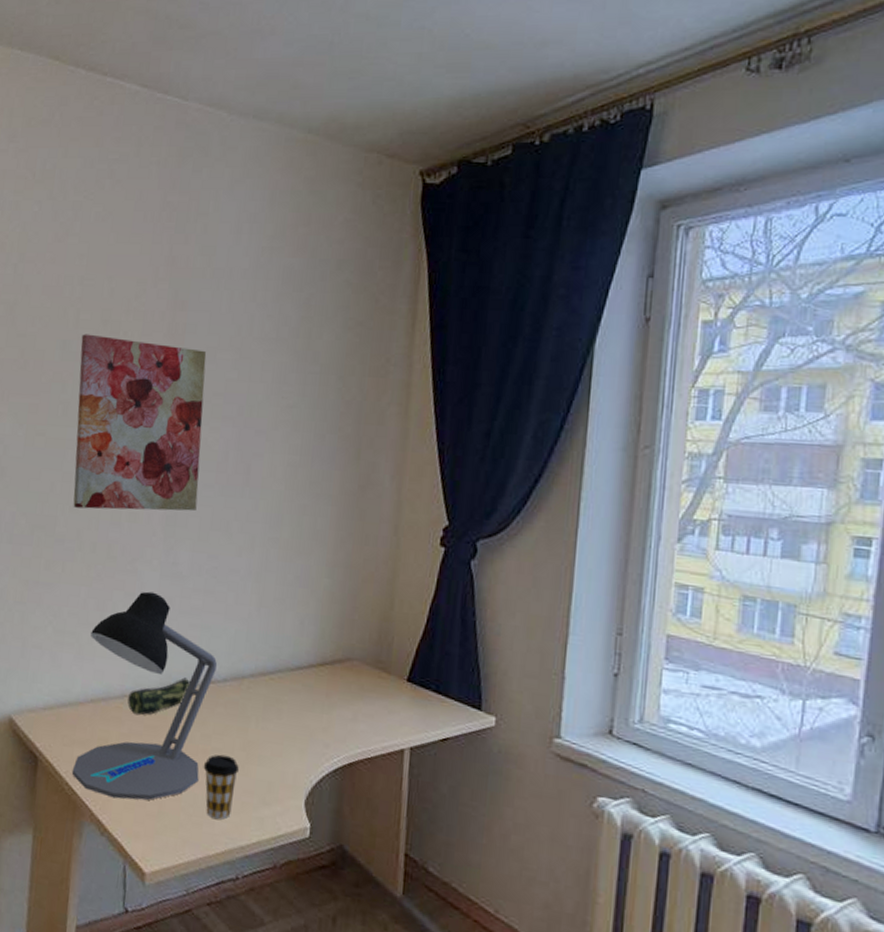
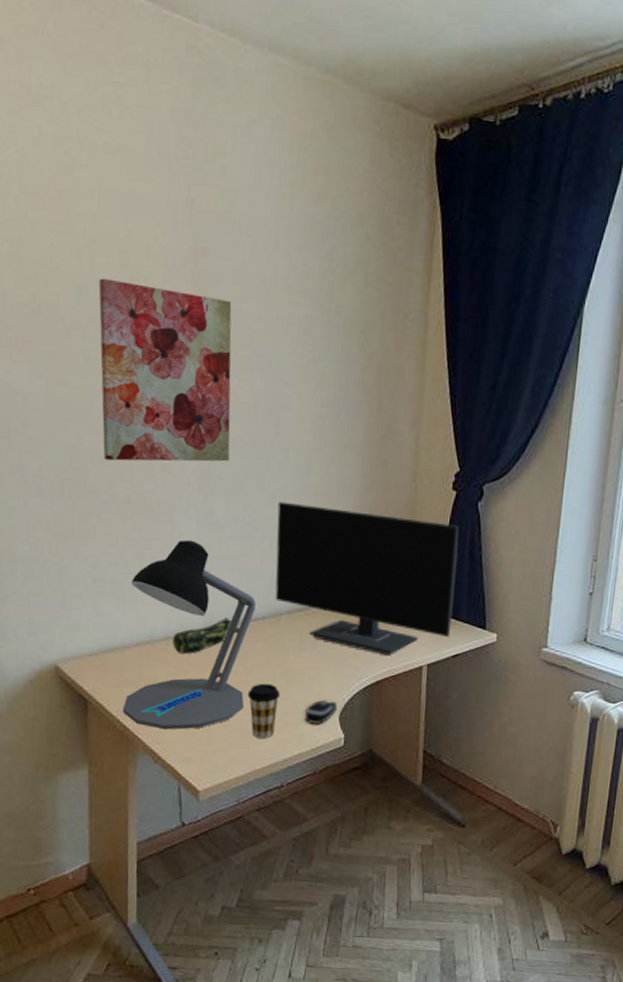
monitor: none [237,554,449,733] -> present [275,501,459,655]
computer mouse: none [265,779,303,810] -> present [304,699,337,725]

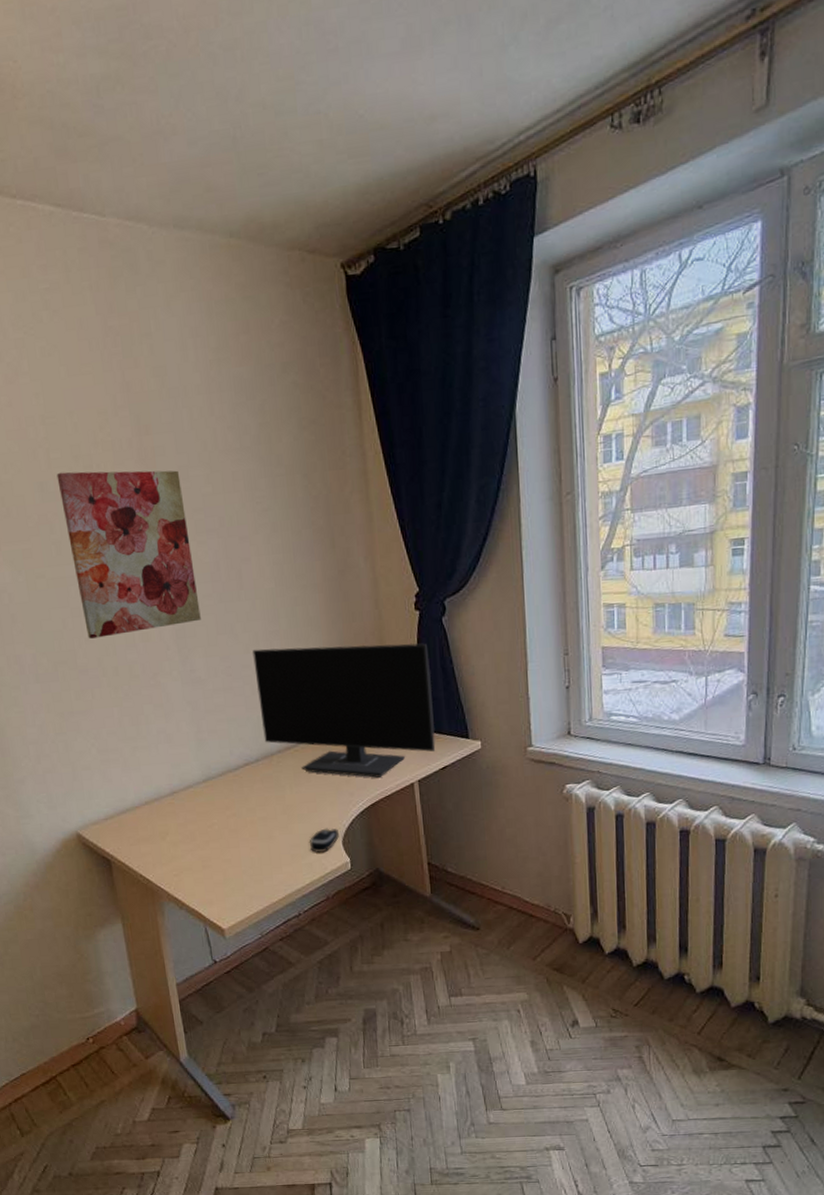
desk lamp: present [122,540,256,730] -> none [131,699,252,878]
pencil case: present [173,617,231,655] -> none [177,766,228,806]
coffee cup: present [247,683,280,738] -> none [253,821,285,873]

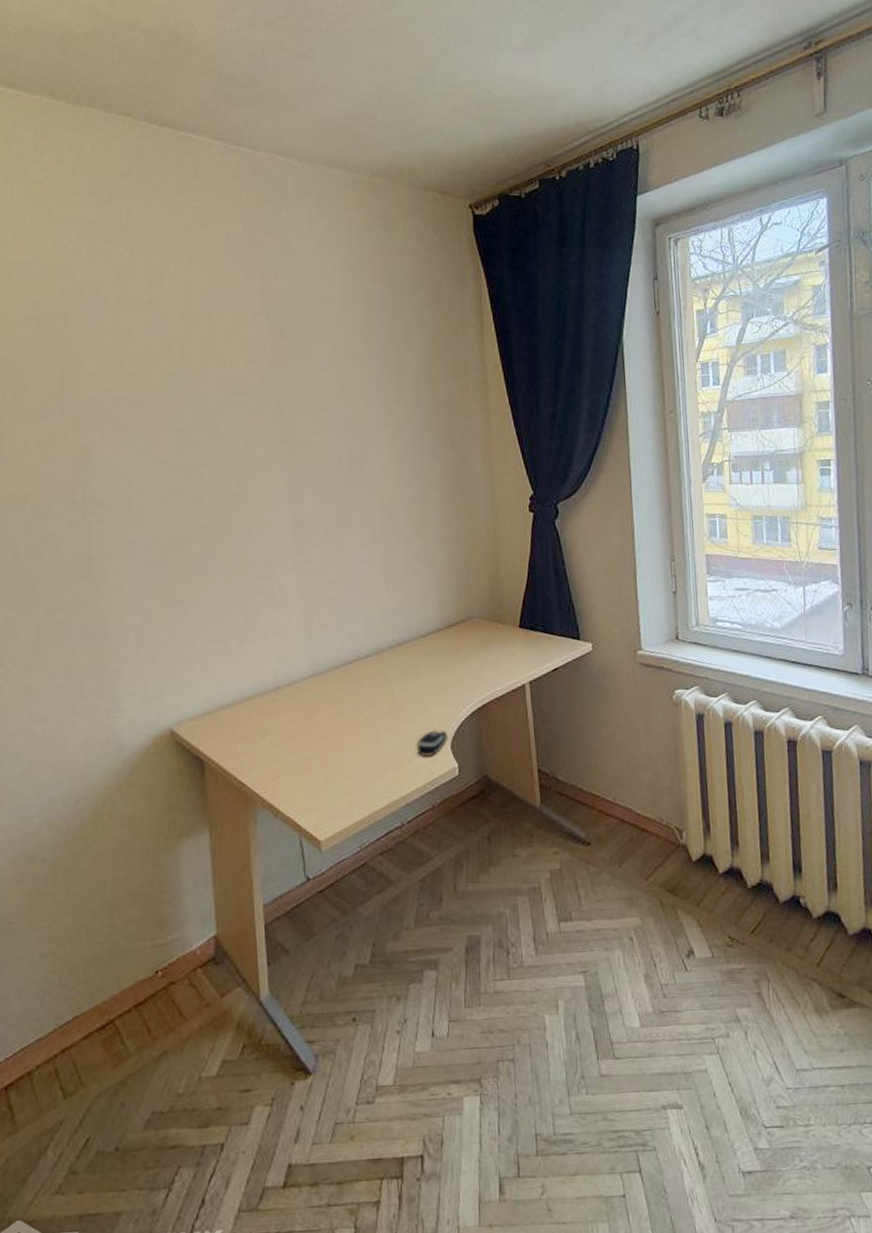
wall art: present [56,470,201,639] -> none [190,366,320,526]
monitor: present [252,643,436,778] -> none [369,543,547,678]

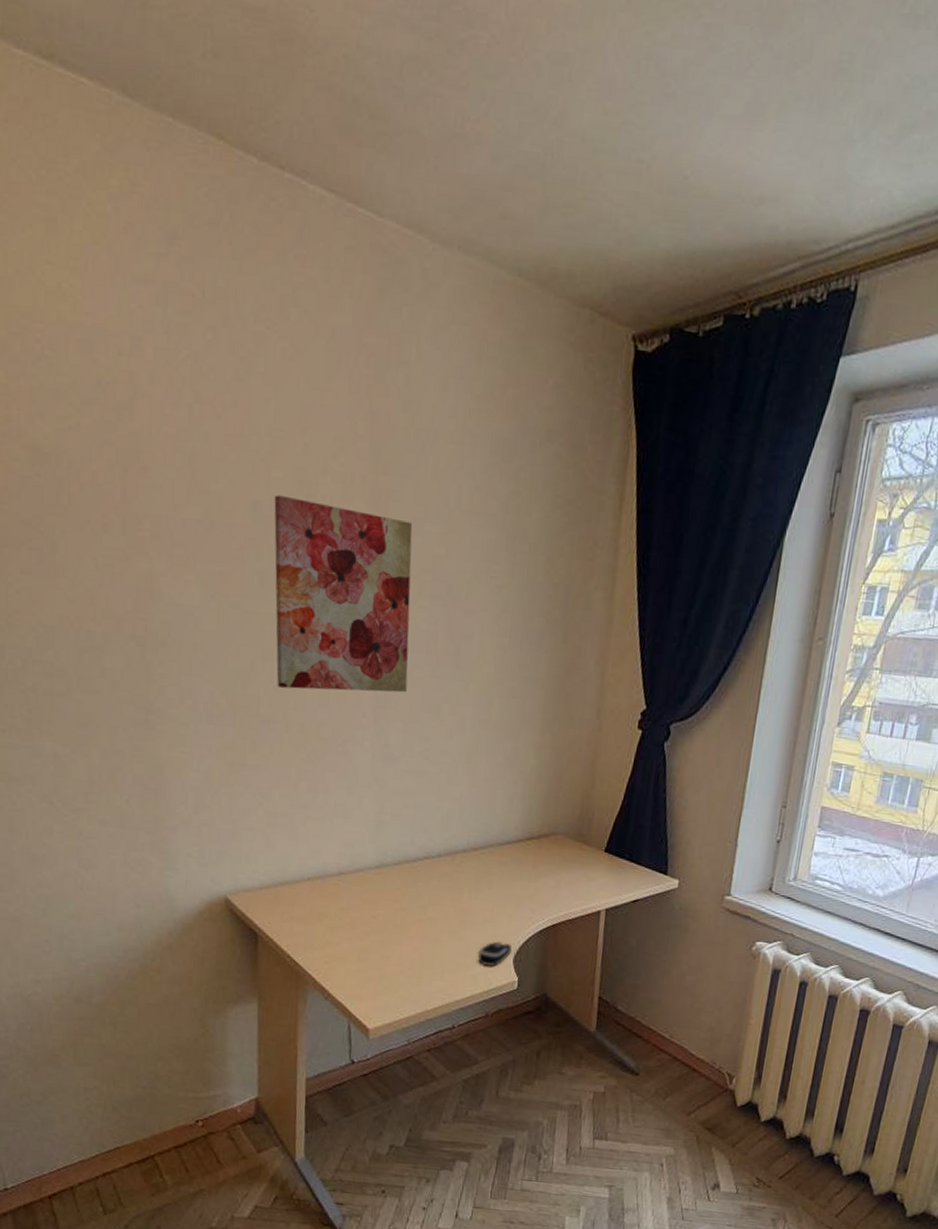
wall art: none [190,366,320,526] -> present [274,495,413,693]

